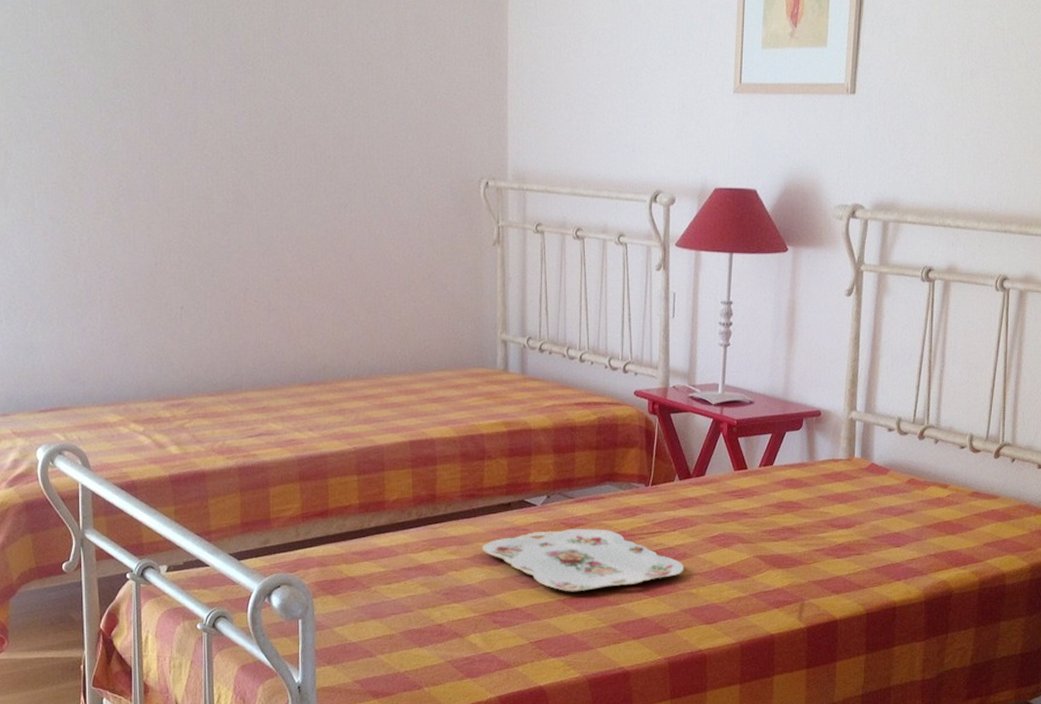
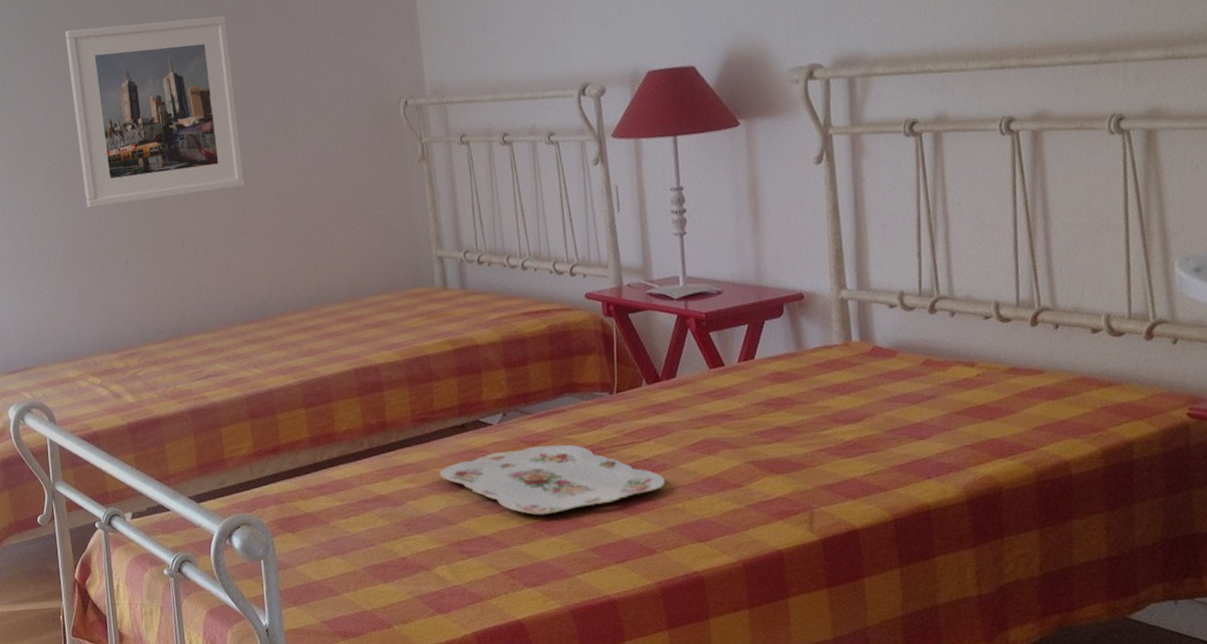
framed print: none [130,48,316,246] -> present [65,16,245,208]

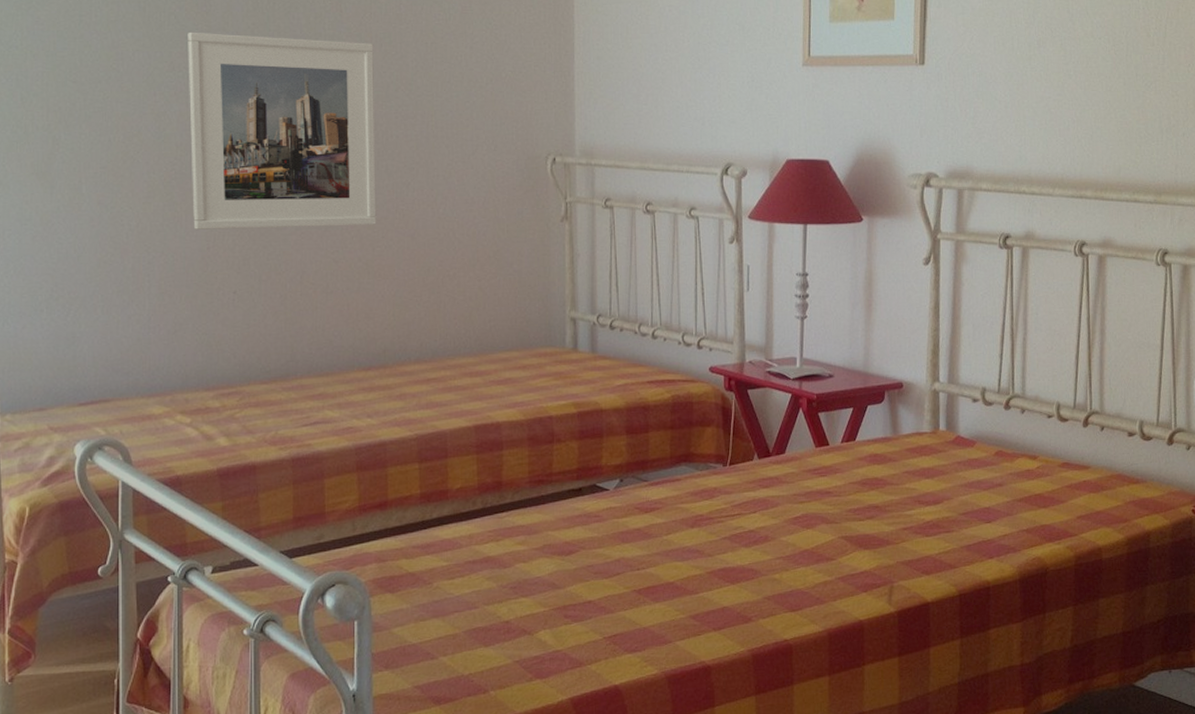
serving tray: present [439,444,666,515] -> none [551,513,766,582]

